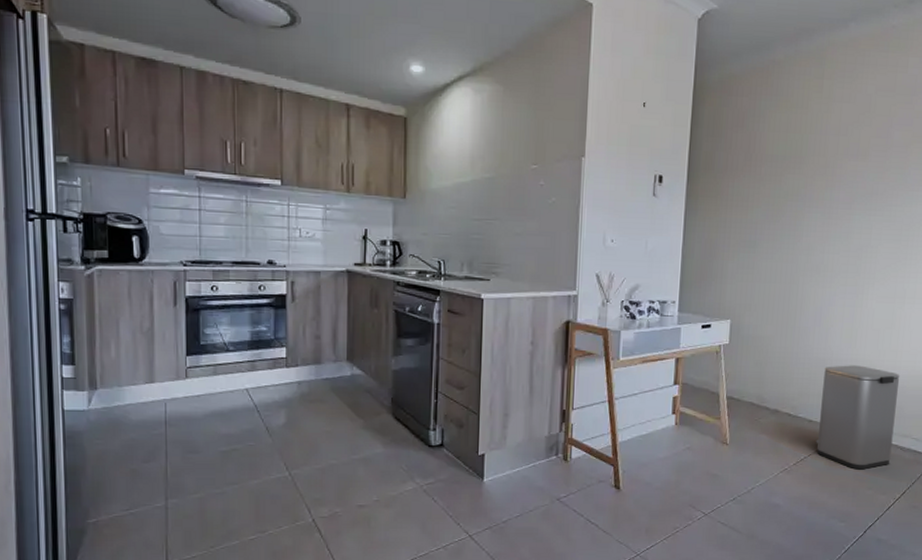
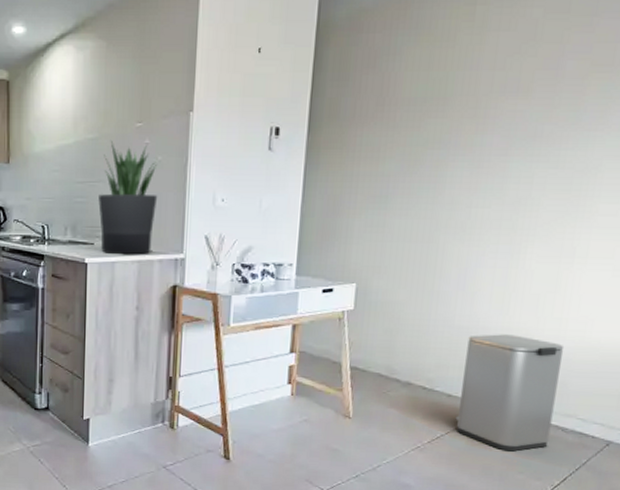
planter: none [495,181,552,292] -> present [98,141,158,255]

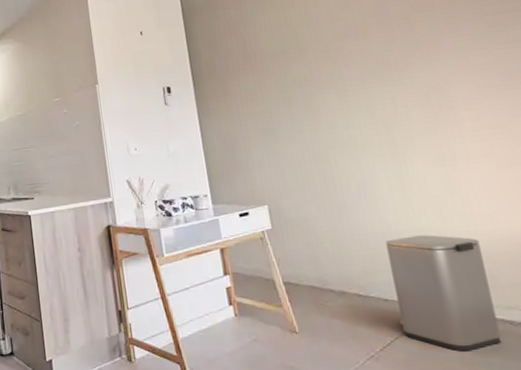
planter: present [98,141,158,255] -> none [32,114,83,205]

